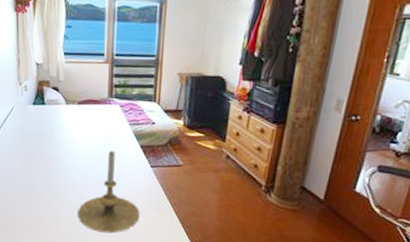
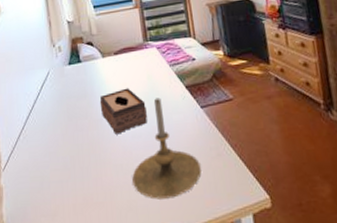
tissue box: none [57,136,100,174] -> present [99,88,147,135]

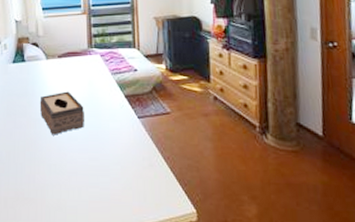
candle holder: present [132,97,202,200] -> none [64,104,132,202]

